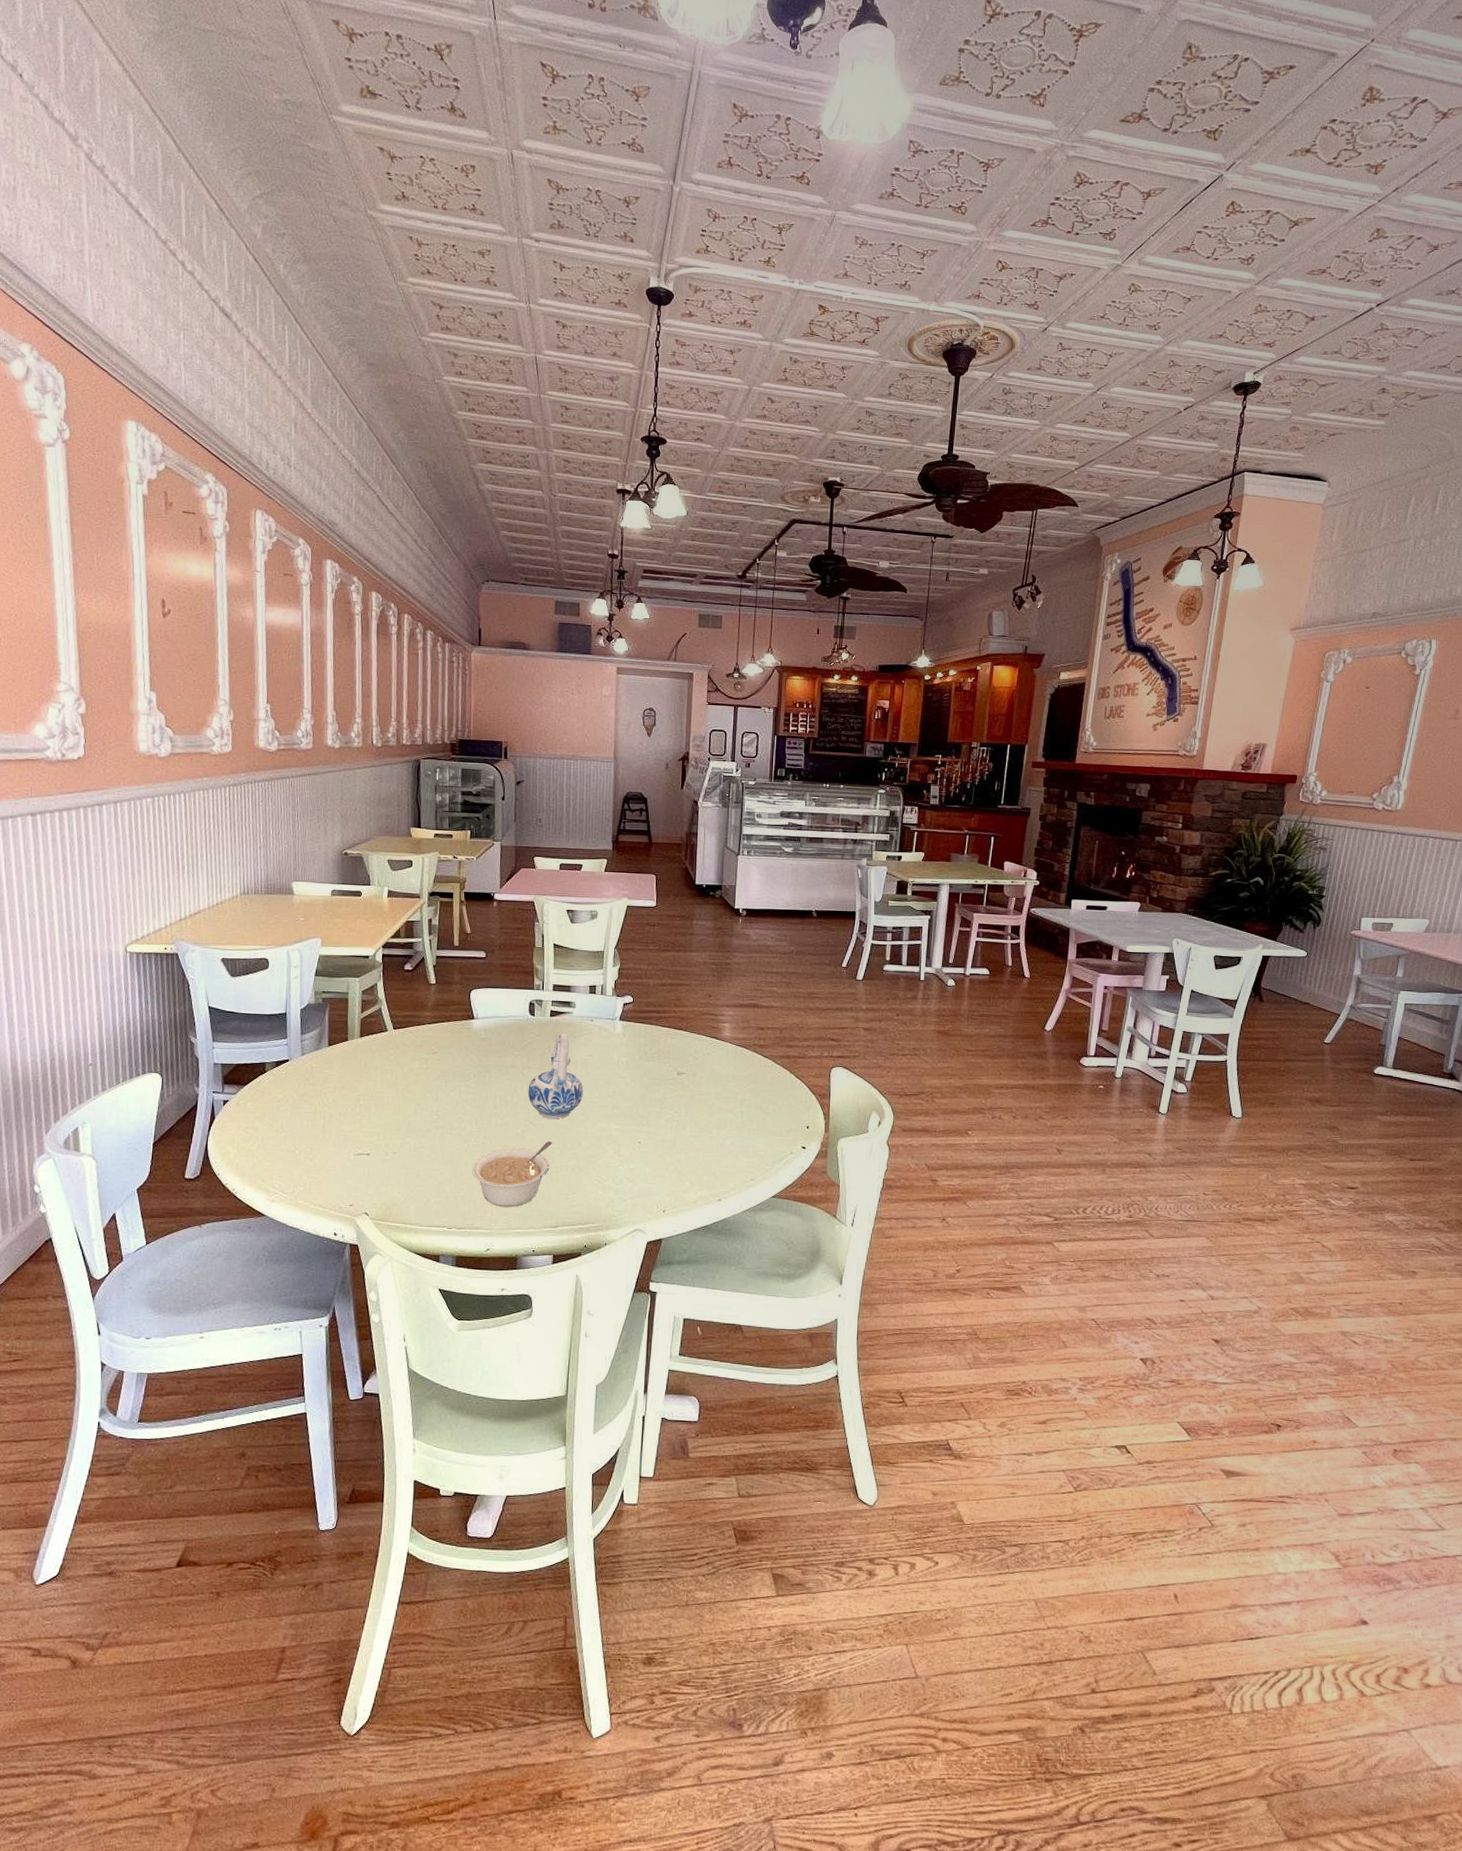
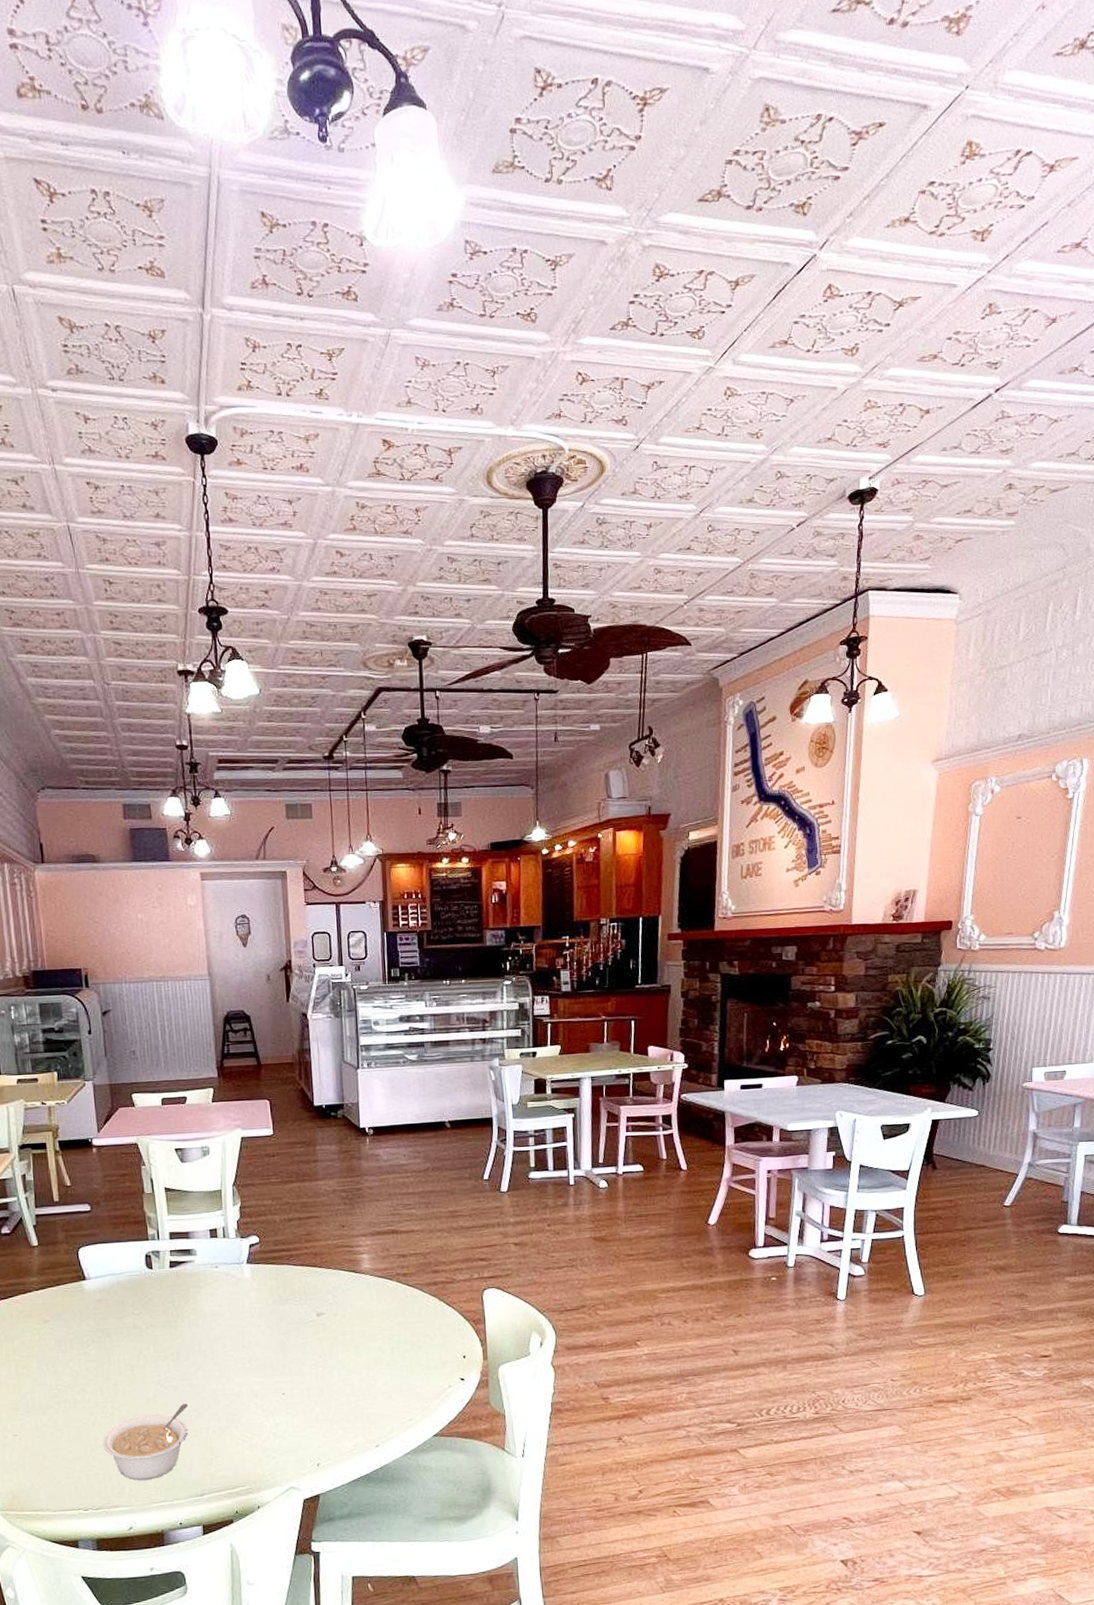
ceramic pitcher: present [528,1033,583,1119] -> none [154,1284,216,1380]

